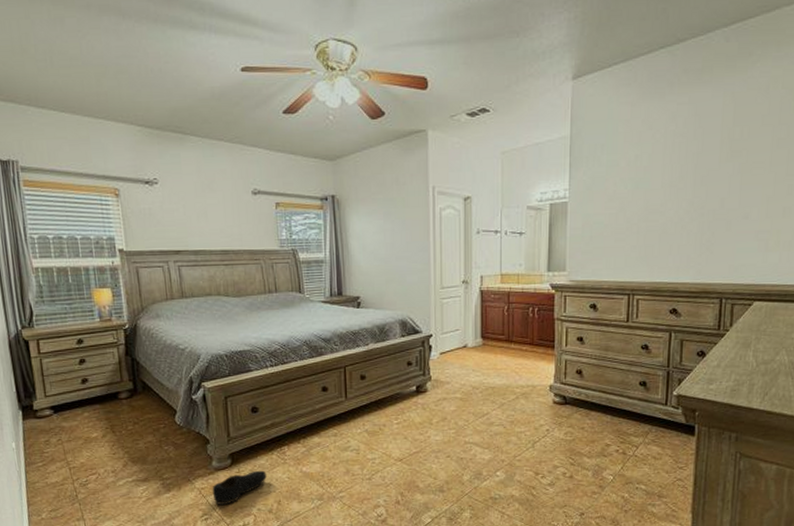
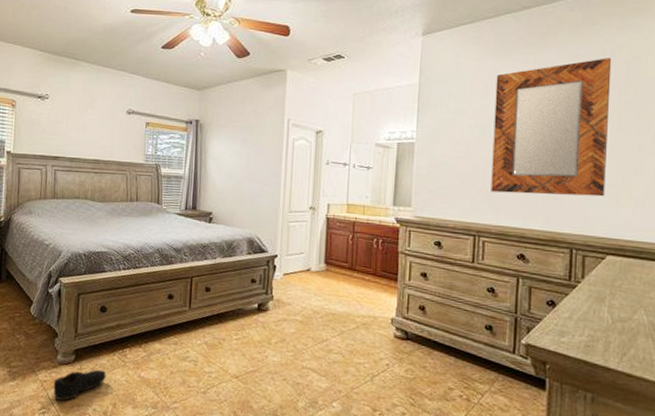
home mirror: none [644,93,766,248] -> present [491,58,612,197]

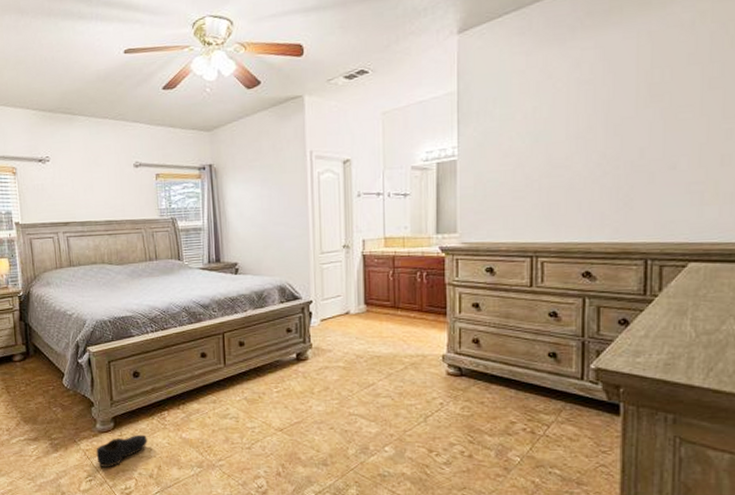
home mirror: present [491,58,612,197] -> none [548,29,692,206]

